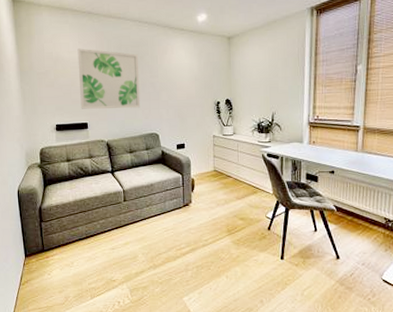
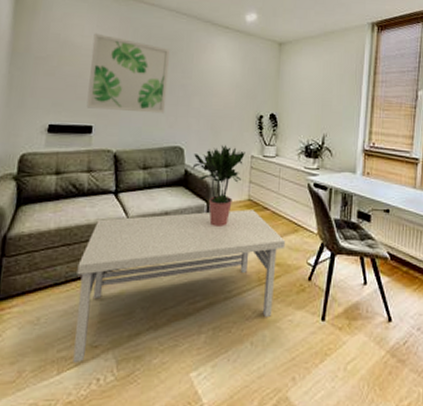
coffee table: none [93,178,247,292] -> present [73,209,286,364]
potted plant: none [166,129,208,192] -> present [192,145,245,226]

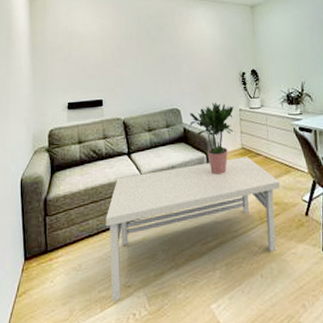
wall art: present [86,33,171,114] -> none [94,21,160,85]

